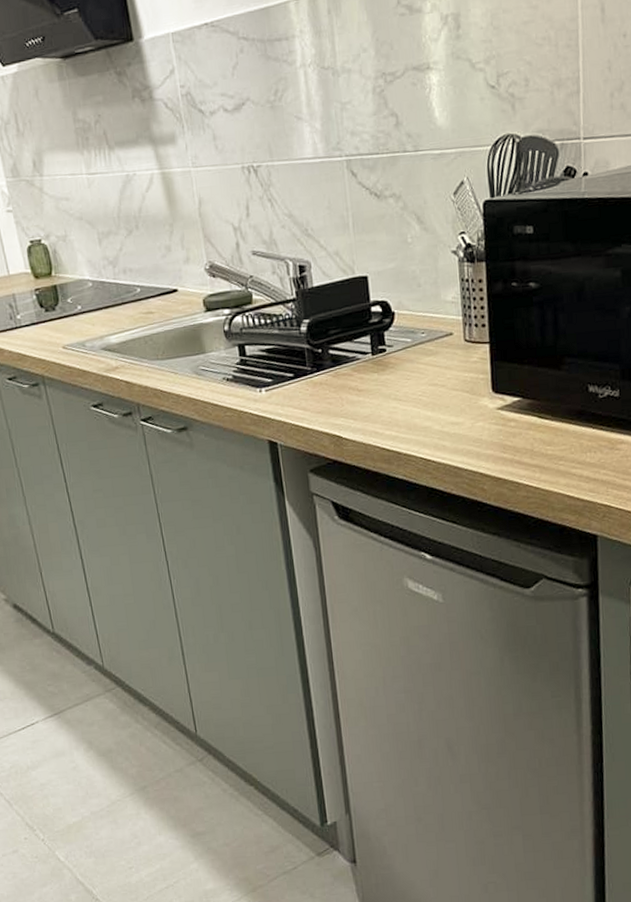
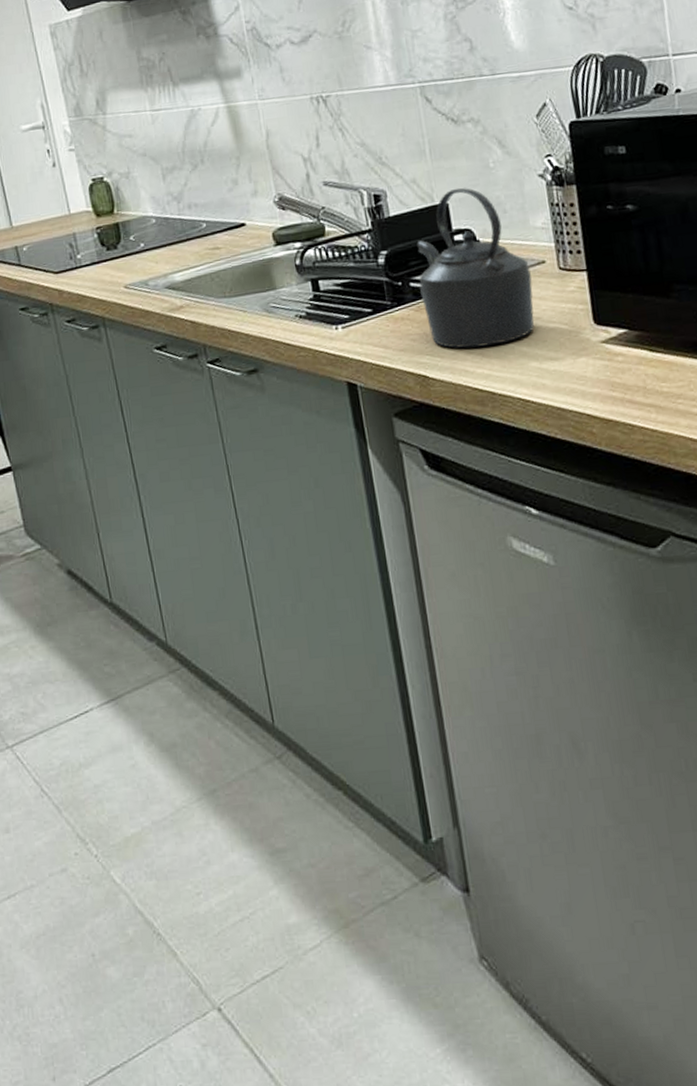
kettle: none [337,261,440,412] -> present [417,187,534,349]

